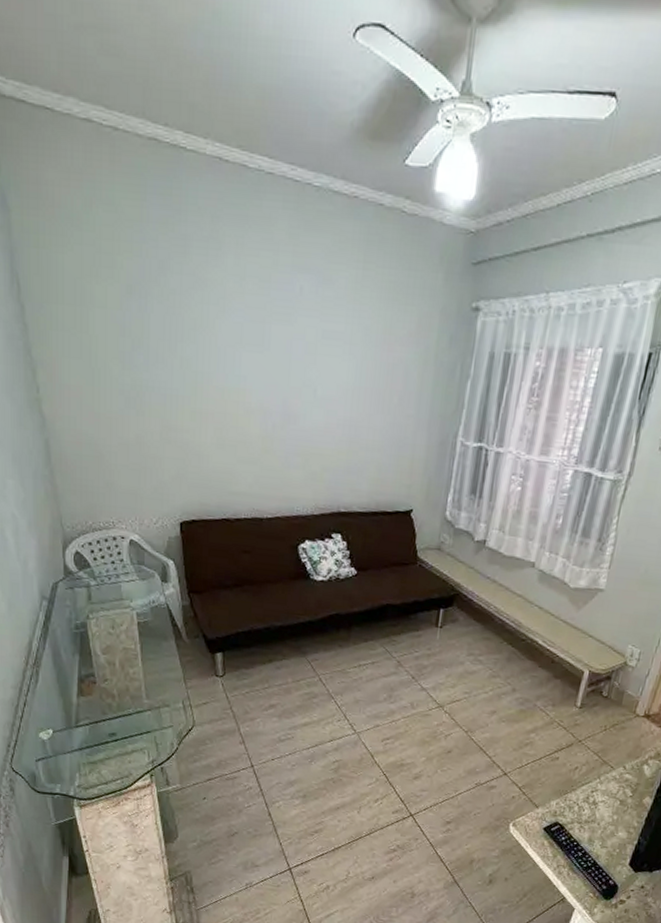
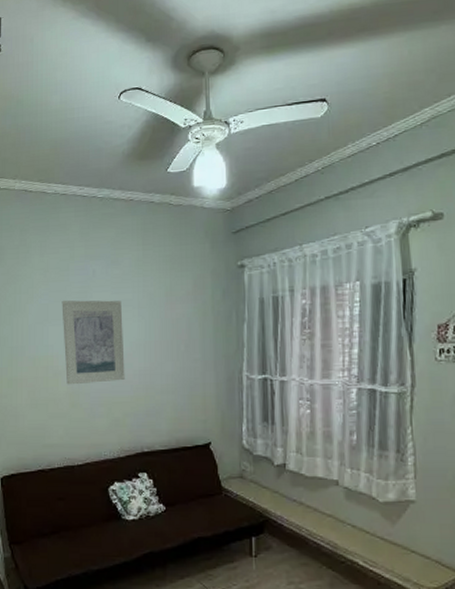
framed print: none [259,322,331,430] -> present [62,300,125,385]

